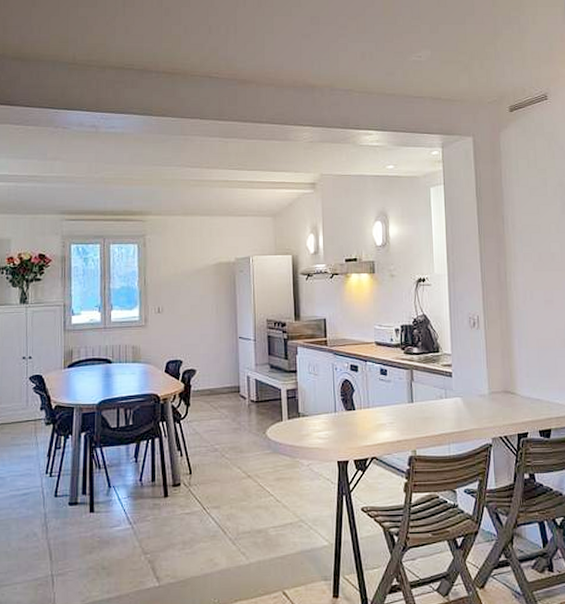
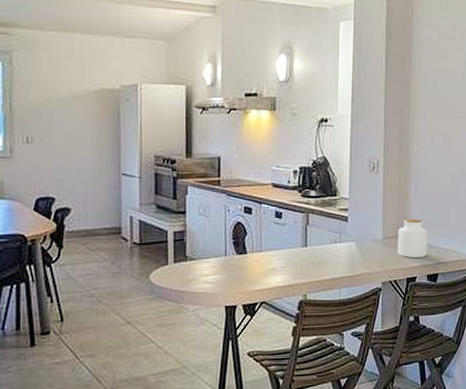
jar: none [504,373,537,413] -> present [397,219,428,257]

